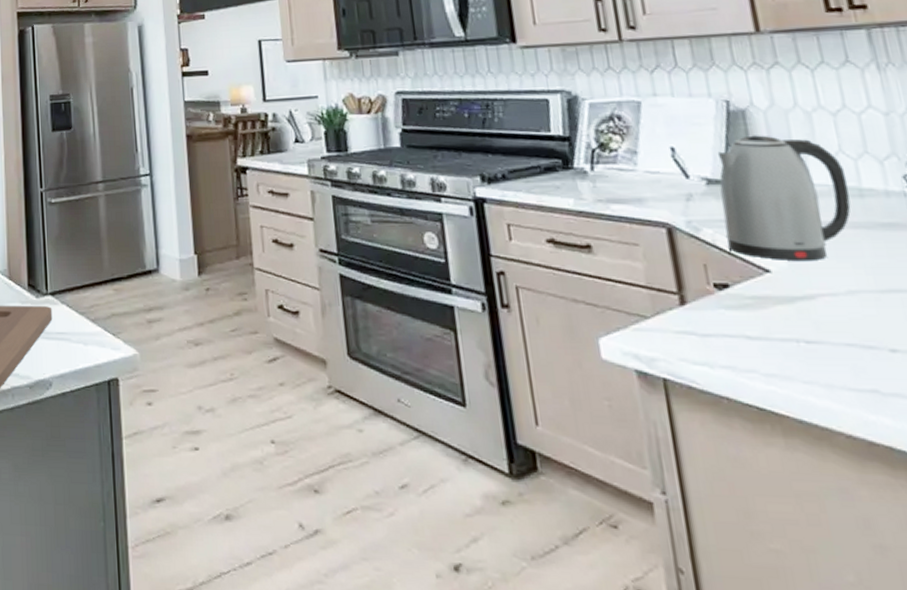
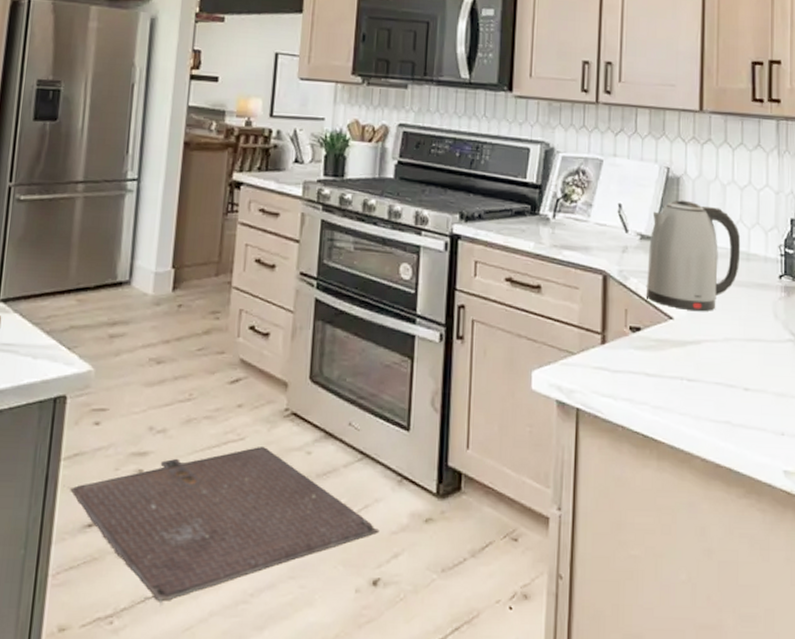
floor mat: none [130,423,452,583] -> present [65,446,380,607]

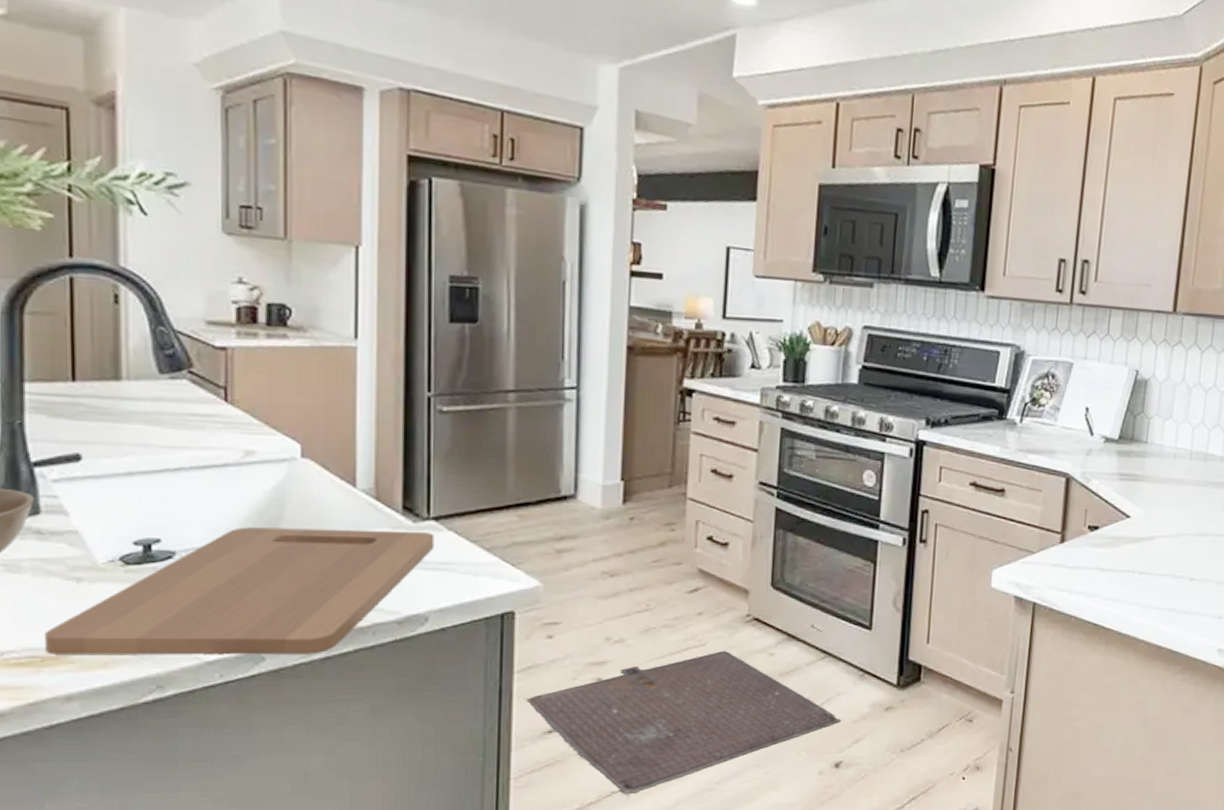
kettle: present [645,200,741,311] -> none [1106,403,1201,509]

